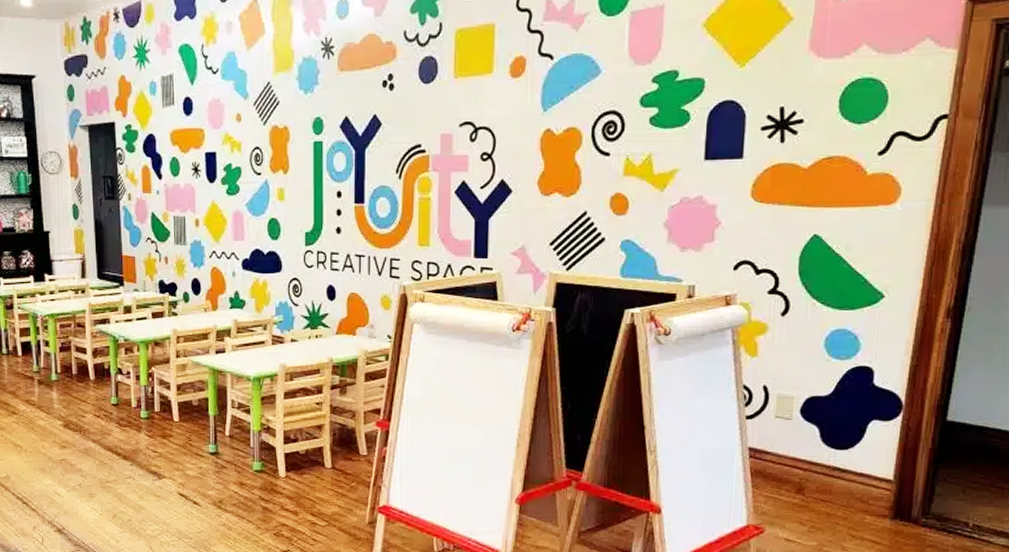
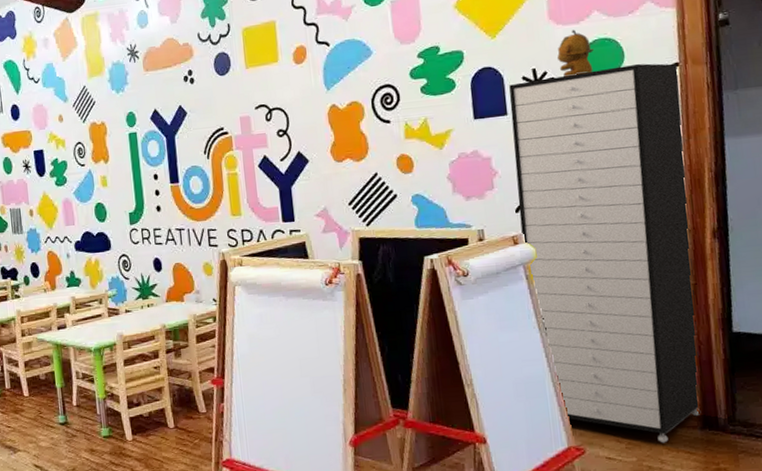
storage cabinet: none [736,111,946,530] -> present [509,63,700,443]
stuffed bear: none [811,64,854,120] -> present [557,29,594,77]

